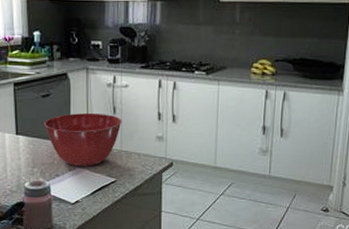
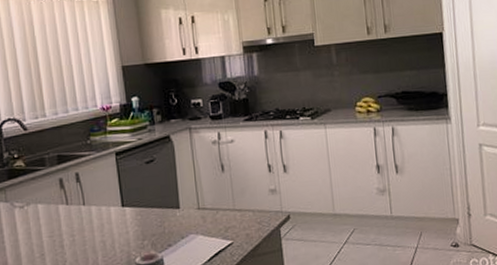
mixing bowl: present [44,113,122,167] -> none [151,173,232,233]

